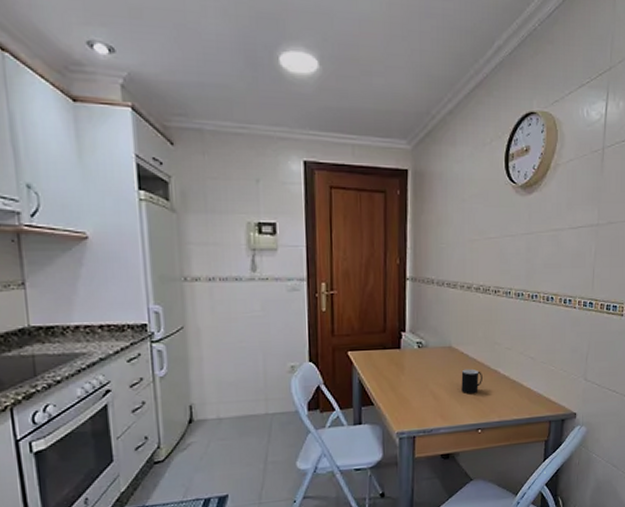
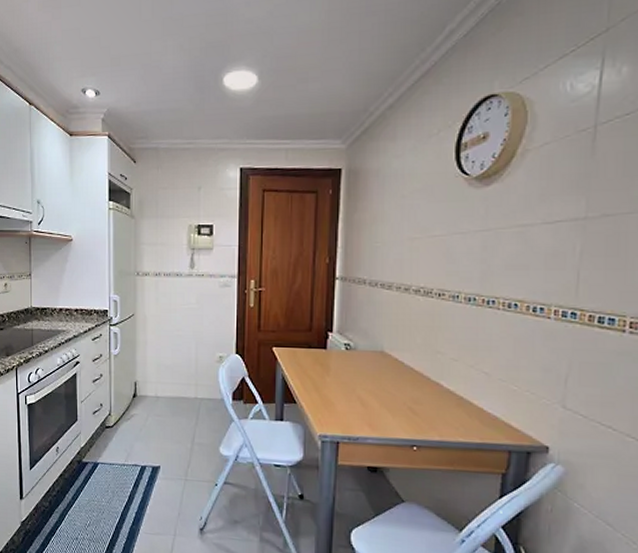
cup: present [461,368,482,394] -> none [394,377,420,406]

